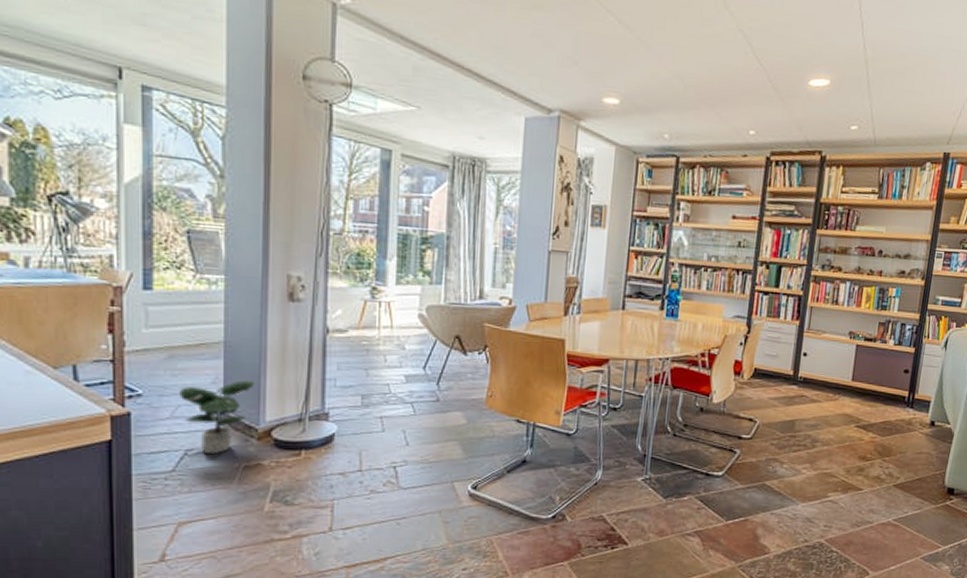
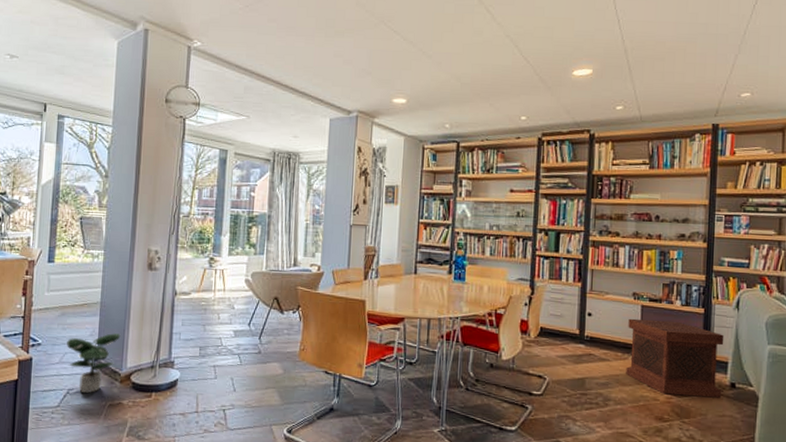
side table: none [835,358,930,436] -> present [626,318,724,398]

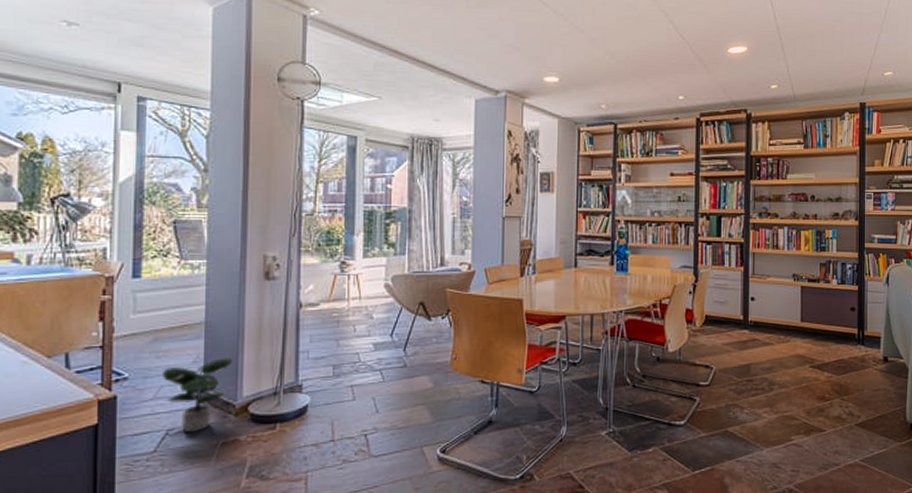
side table: present [626,318,724,398] -> none [789,300,877,374]

